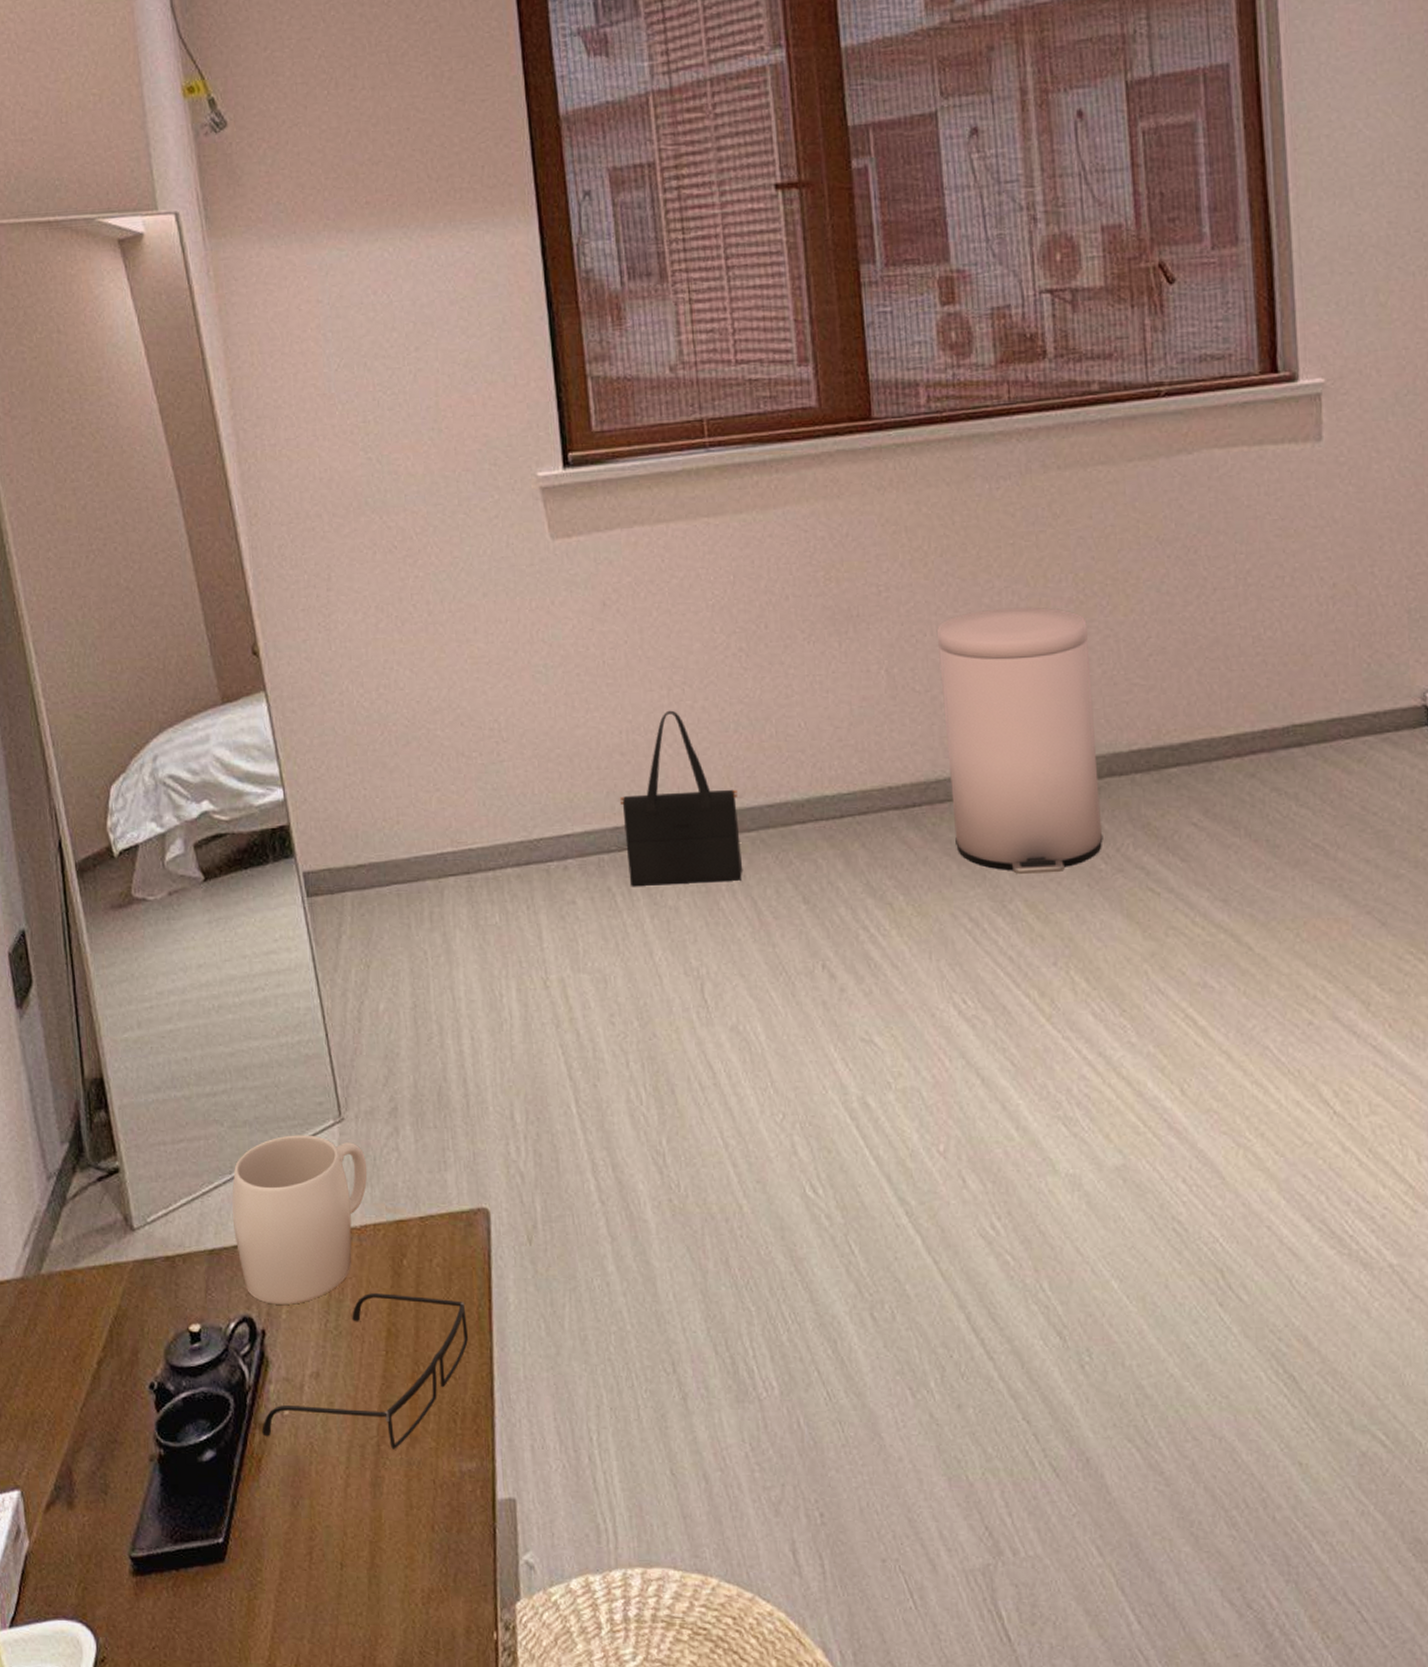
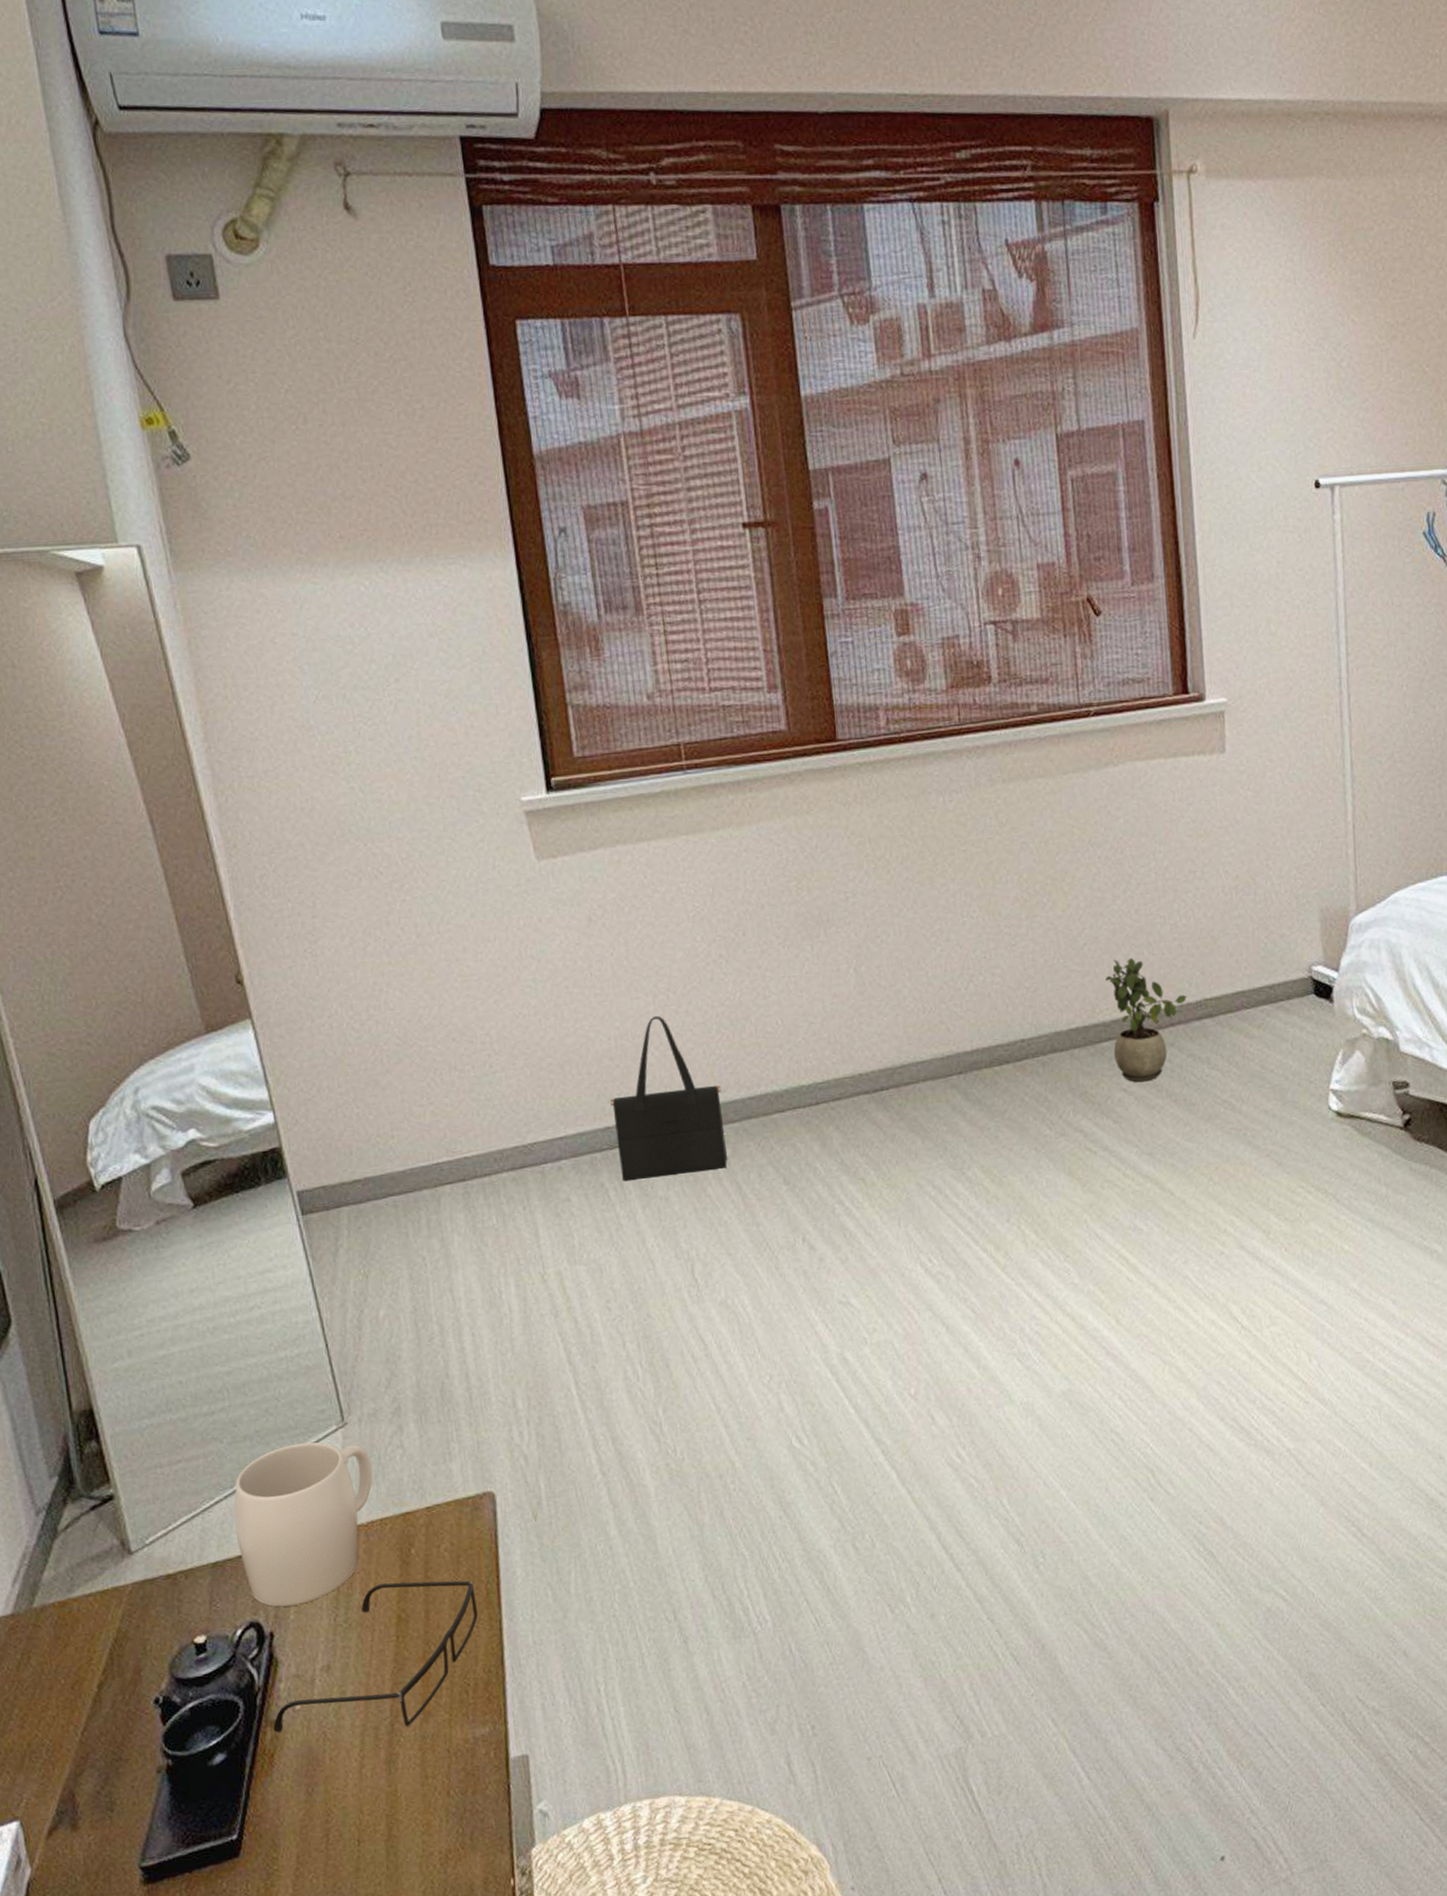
pedal bin: present [936,607,1103,874] -> none [899,906,1048,1144]
potted plant: none [1173,673,1272,817] -> present [1104,958,1187,1083]

